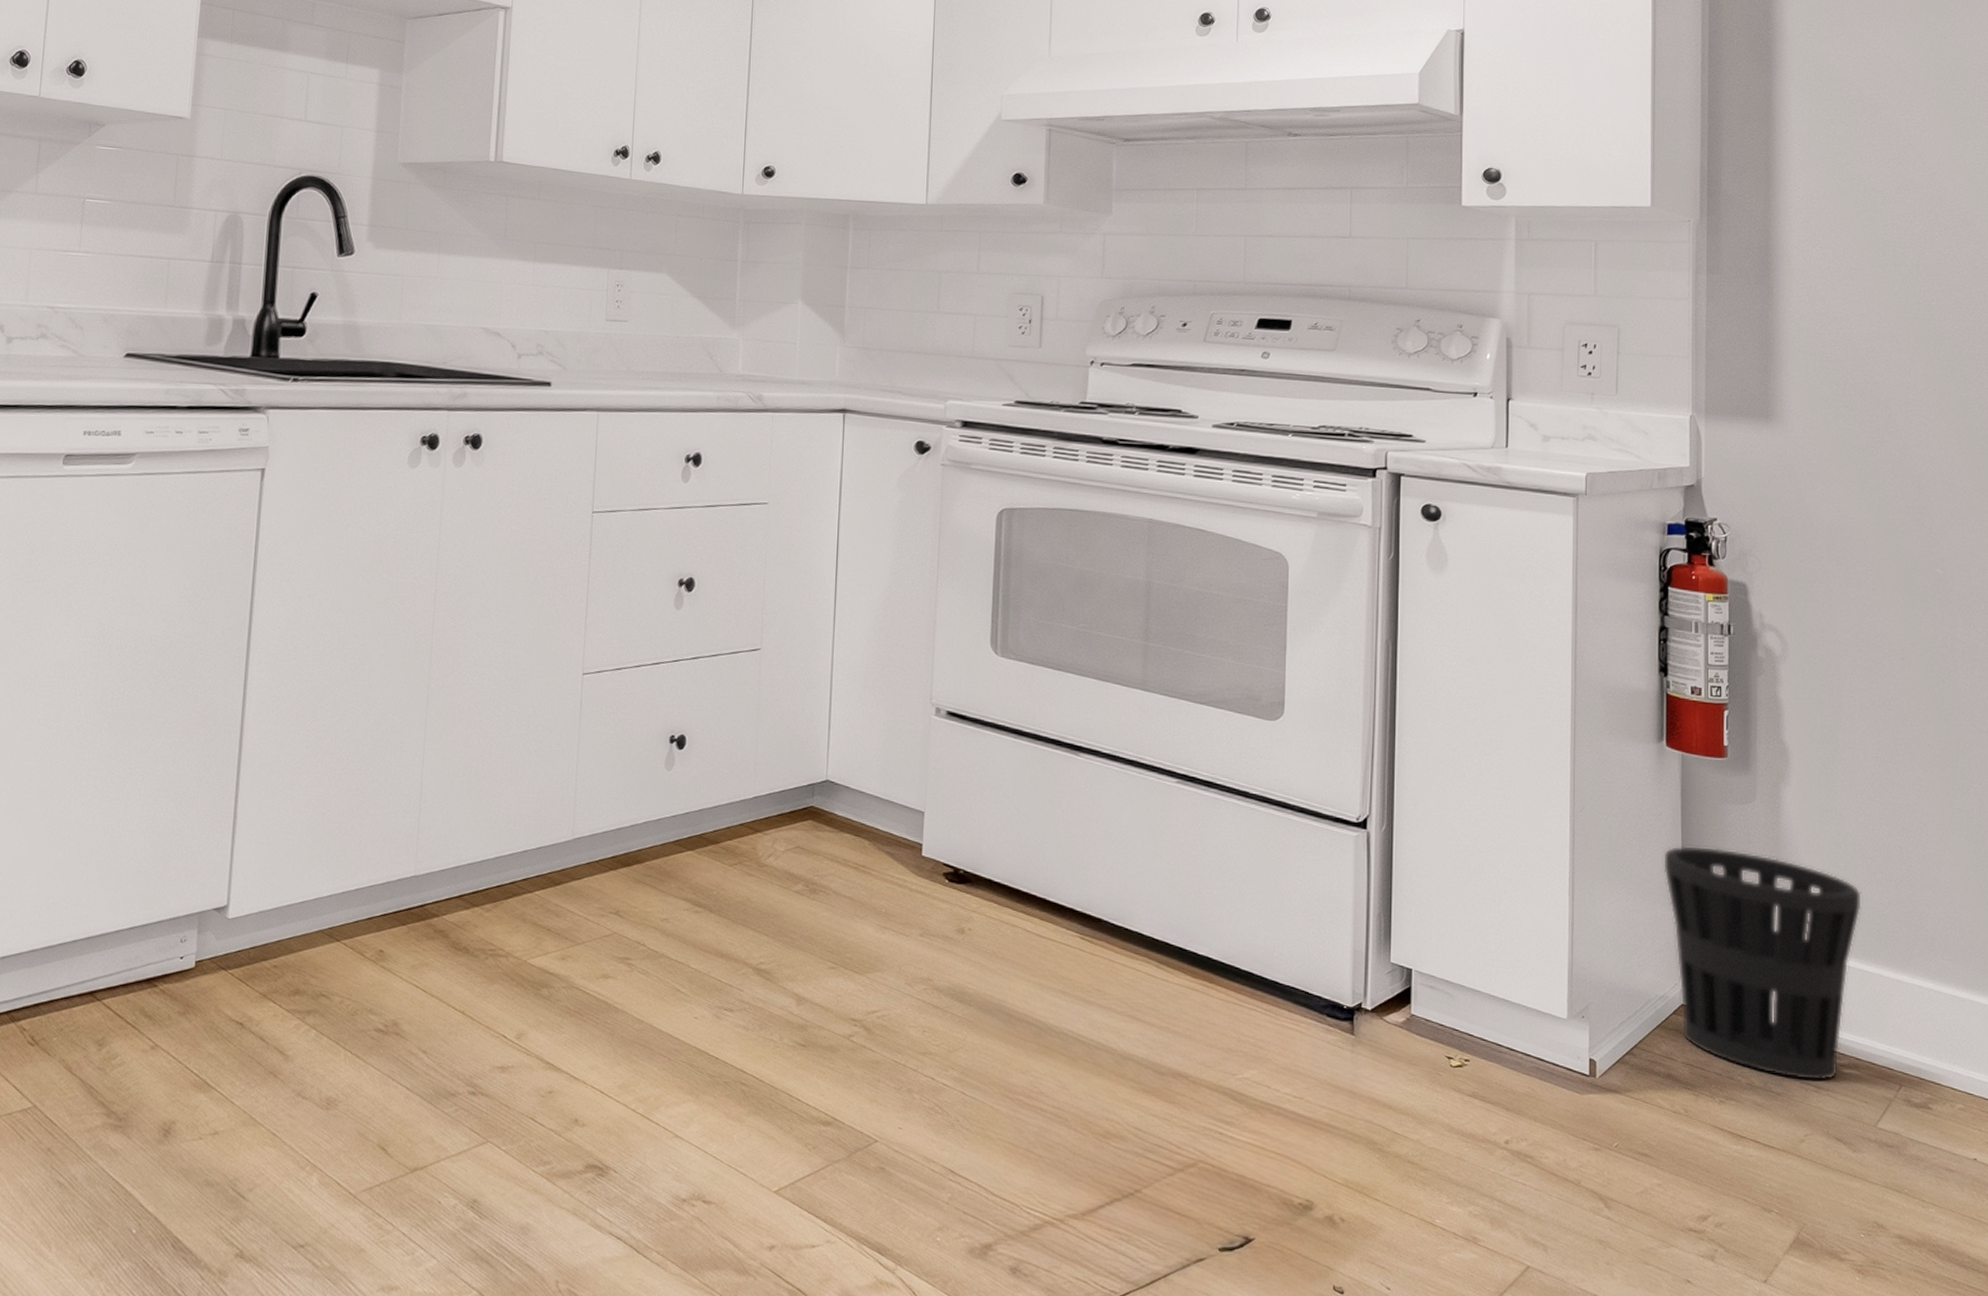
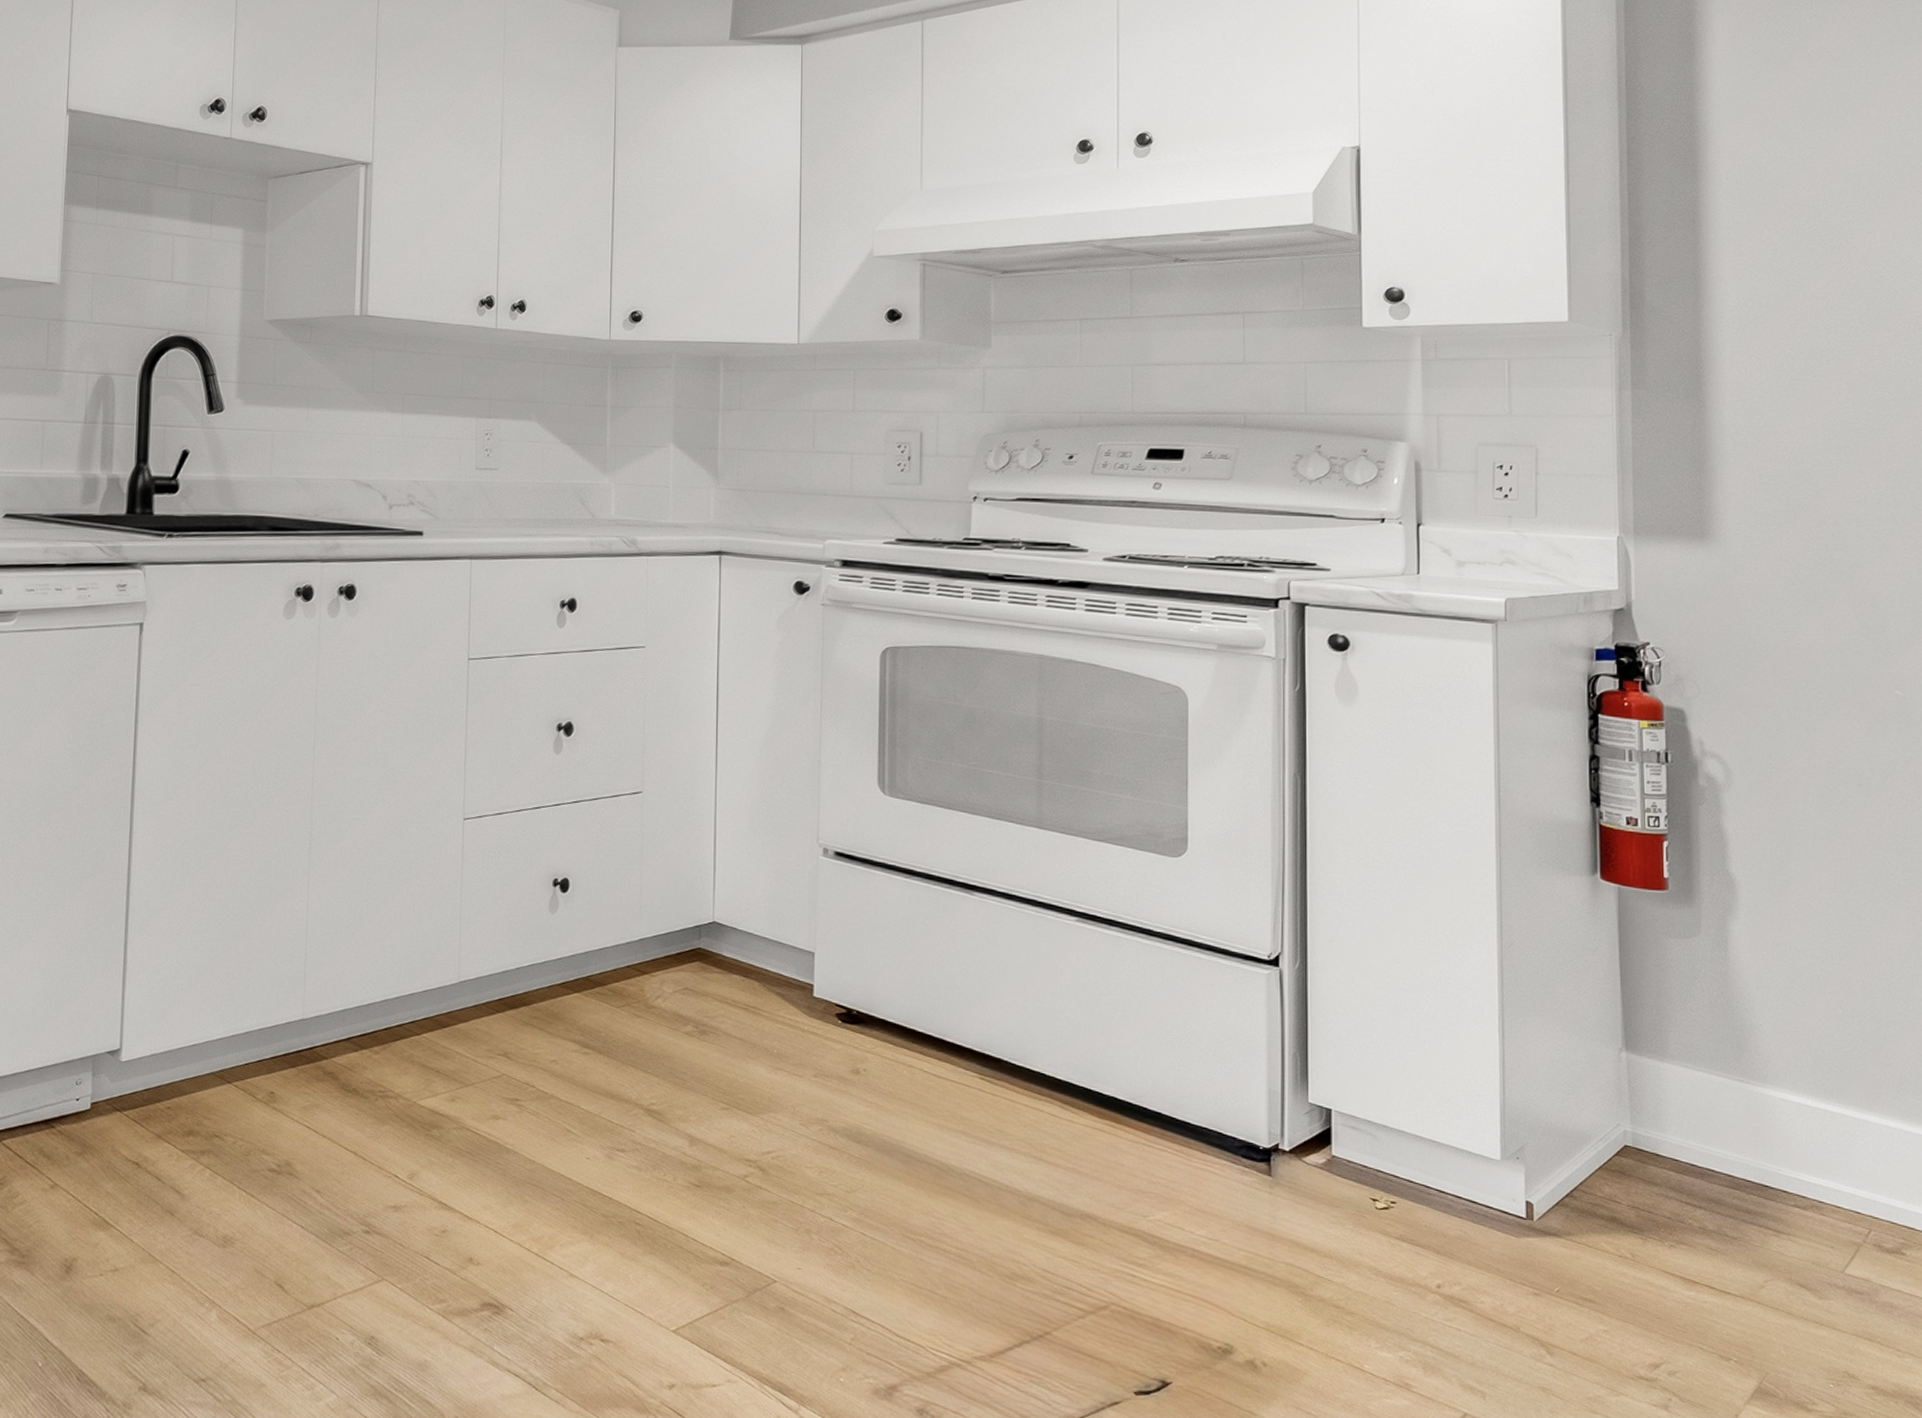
wastebasket: present [1662,845,1862,1082] -> none [1600,981,1821,1226]

